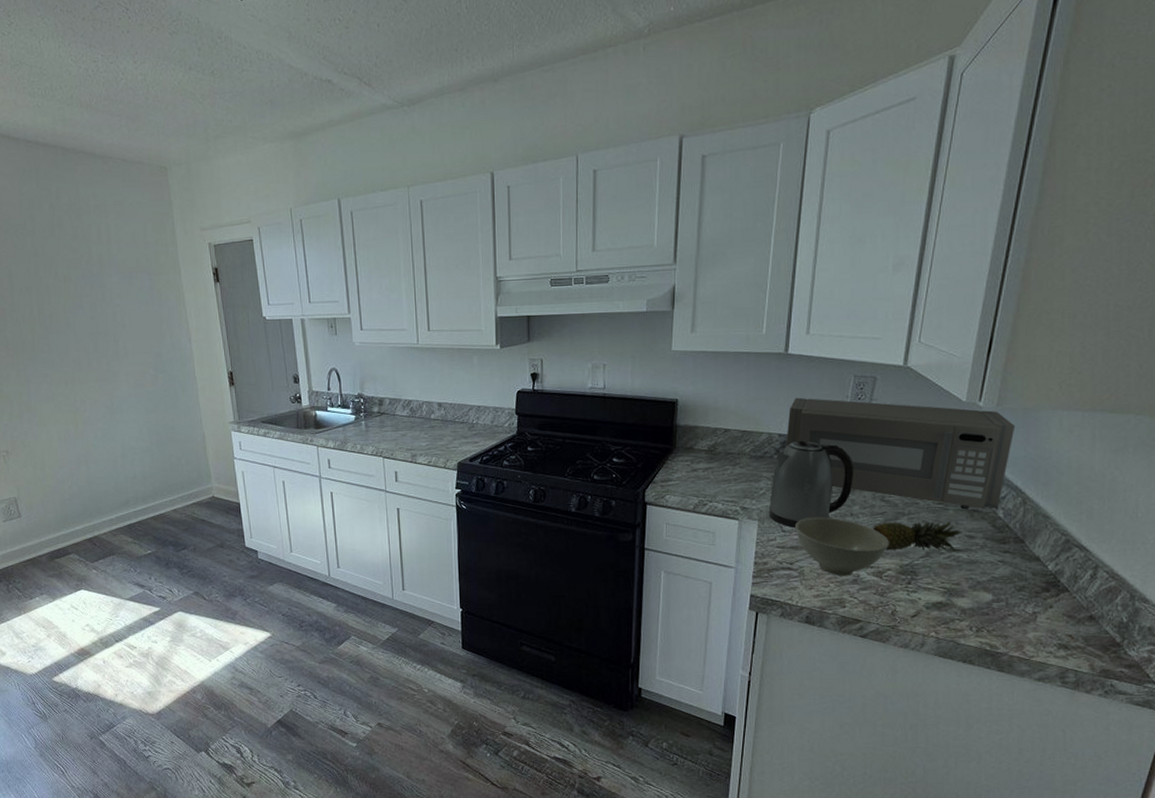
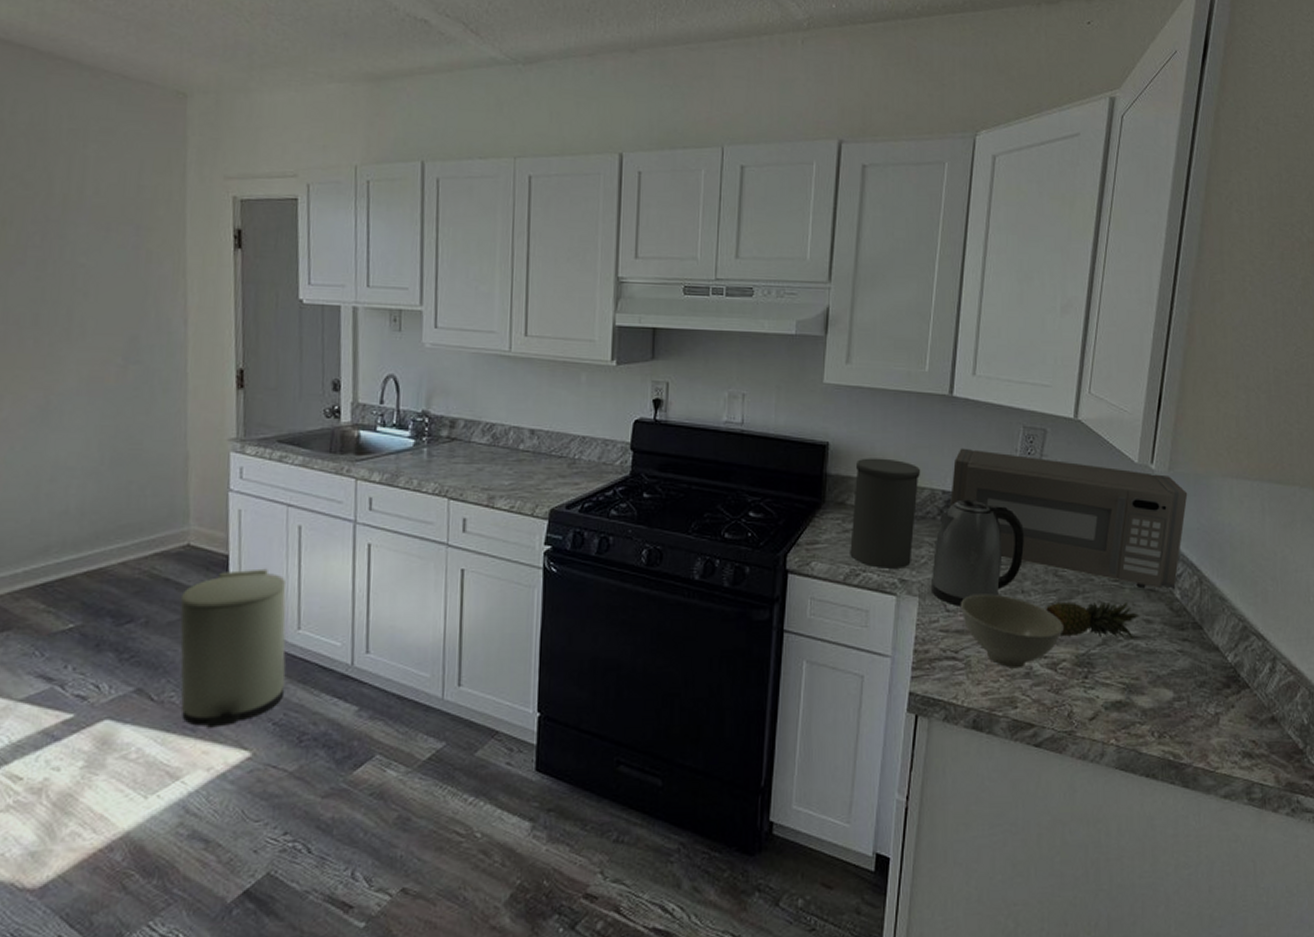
pedal bin: none [213,511,287,617] -> present [180,568,287,728]
canister: none [698,410,760,499] -> present [850,458,921,569]

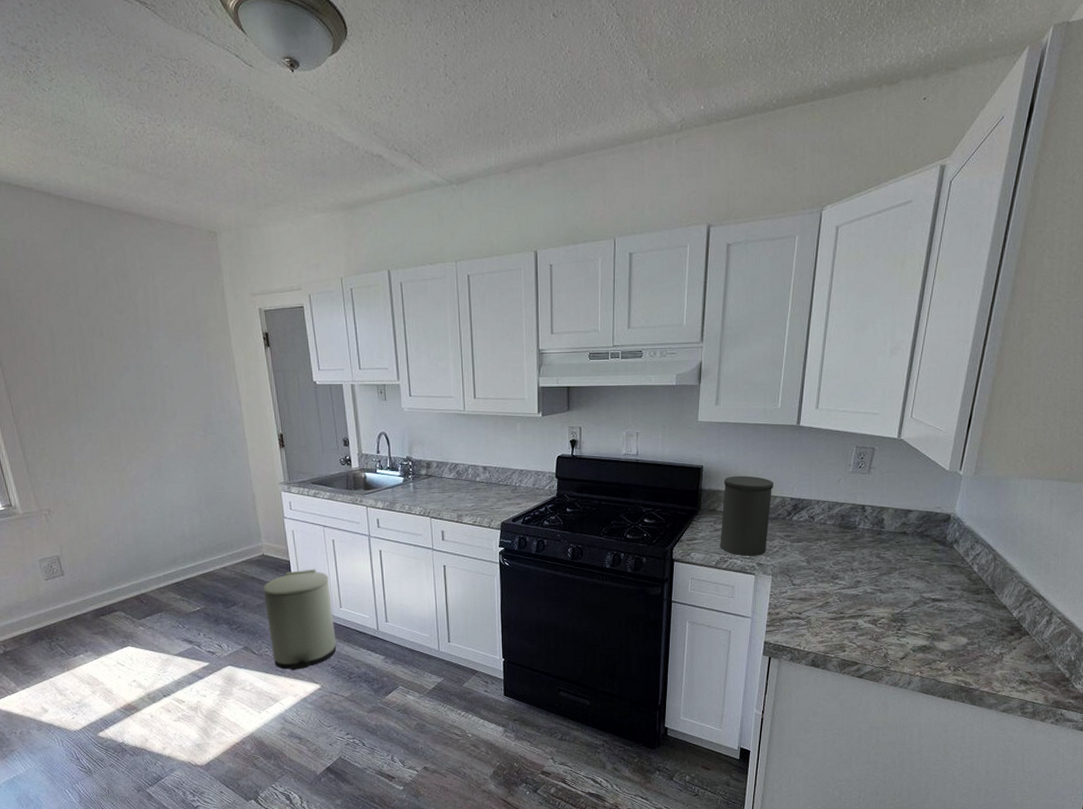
kettle: present [930,499,1025,606] -> none [781,503,855,581]
microwave: present [950,448,1188,589] -> none [797,465,989,565]
bowl: present [961,594,1065,669] -> none [804,572,884,624]
fruit: present [1046,601,1140,639] -> none [870,575,944,602]

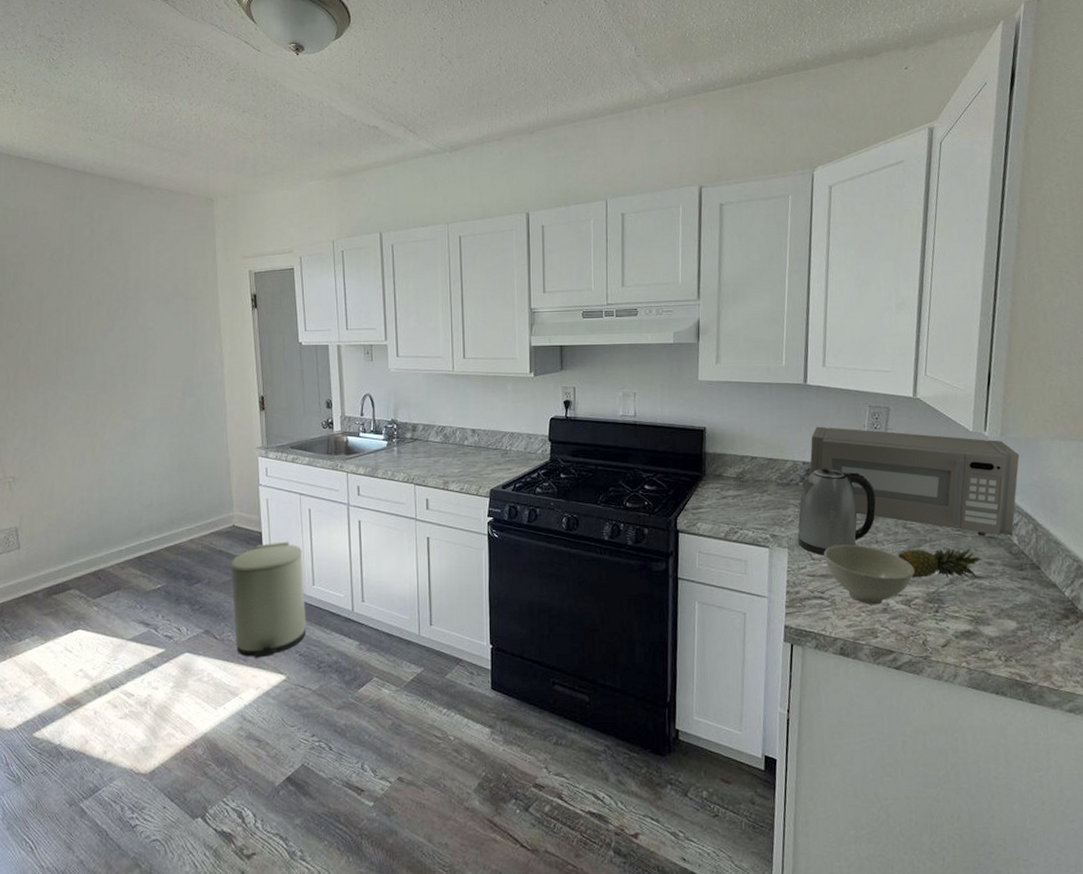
canister: present [720,475,774,556] -> none [728,438,784,527]
kettle: none [781,503,855,581] -> present [797,468,876,555]
microwave: none [797,465,989,565] -> present [810,426,1020,537]
bowl: none [804,572,884,624] -> present [824,544,916,605]
fruit: none [870,575,944,602] -> present [898,548,982,579]

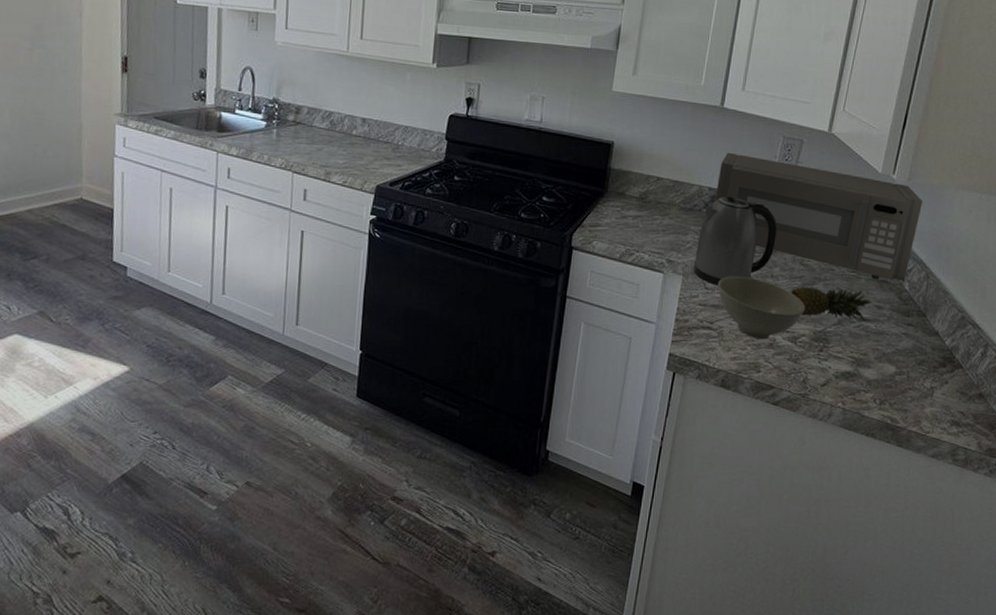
pedal bin: present [230,541,306,658] -> none [74,221,159,346]

